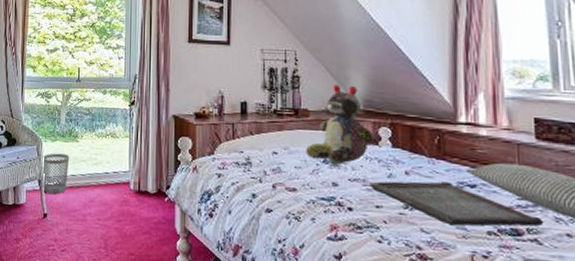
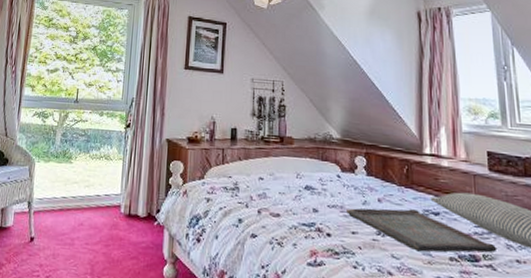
wastebasket: present [42,153,70,194] -> none [32,174,62,217]
stuffed bear: present [306,84,374,165] -> none [290,114,350,192]

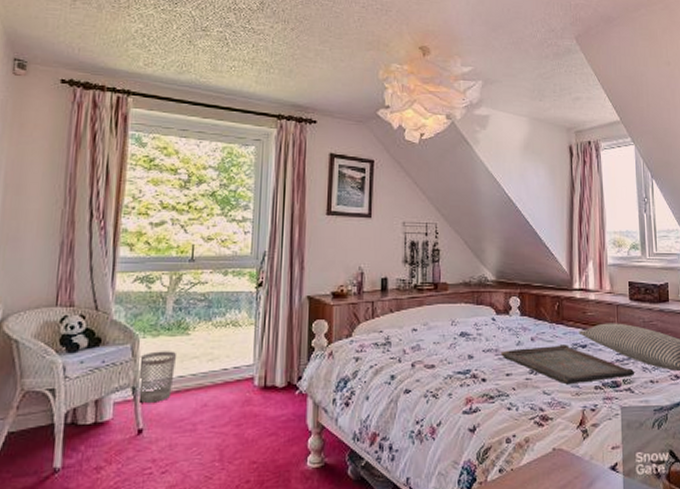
wastebasket: none [32,174,62,217] -> present [138,351,177,403]

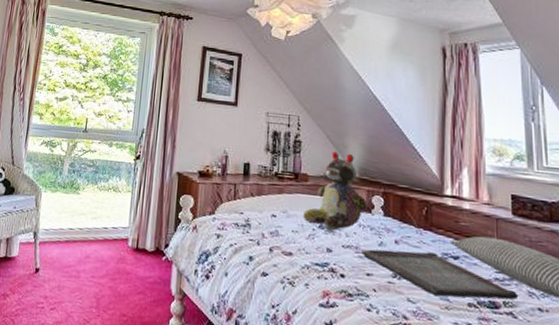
wastebasket: present [138,351,177,403] -> none [38,204,69,248]
stuffed bear: none [444,257,505,337] -> present [303,151,367,231]

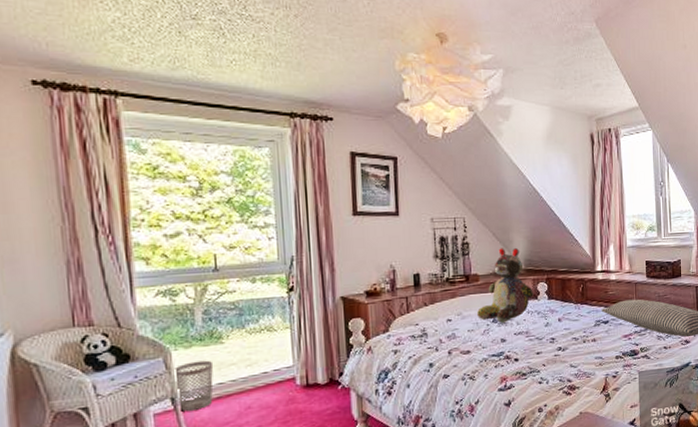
wastebasket: none [38,204,69,248] -> present [173,360,214,411]
serving tray: present [362,249,519,300] -> none [531,322,651,357]

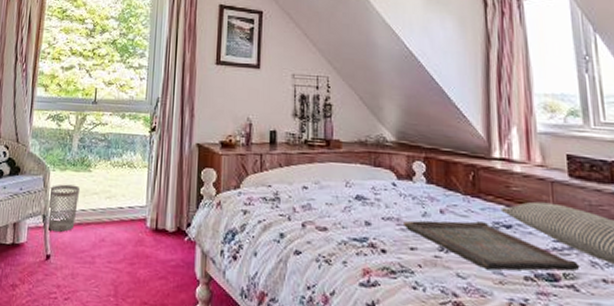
stuffed bear: present [477,248,534,323] -> none [338,114,408,202]
serving tray: none [531,322,651,357] -> present [404,220,580,272]

